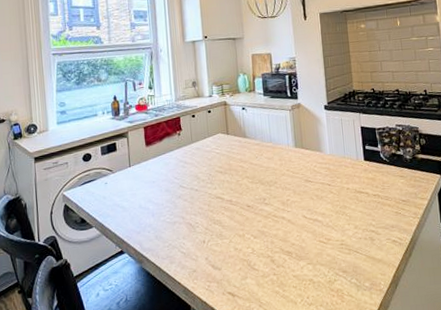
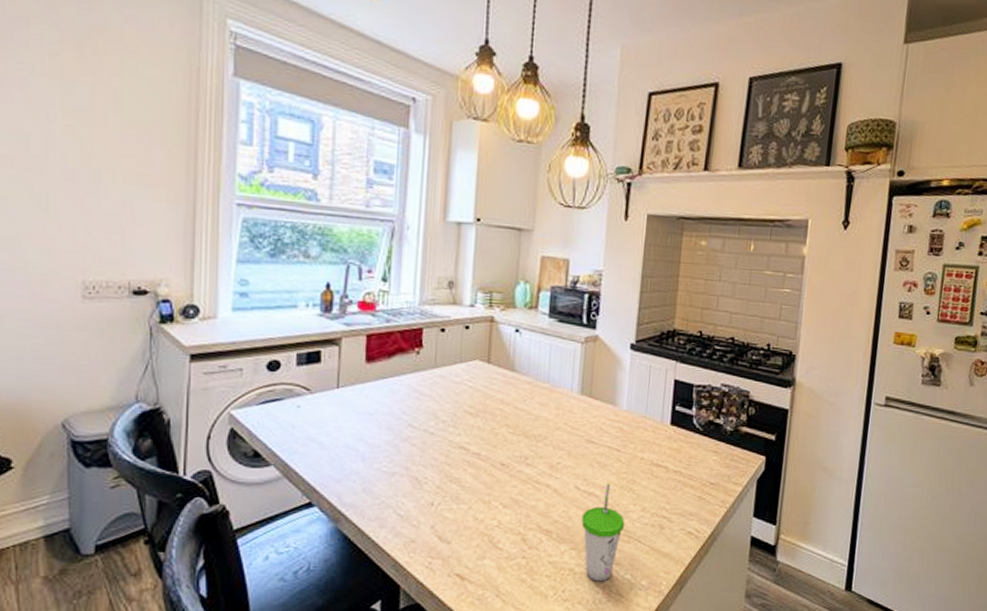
cup: none [311,210,345,288] -> present [581,483,625,582]

